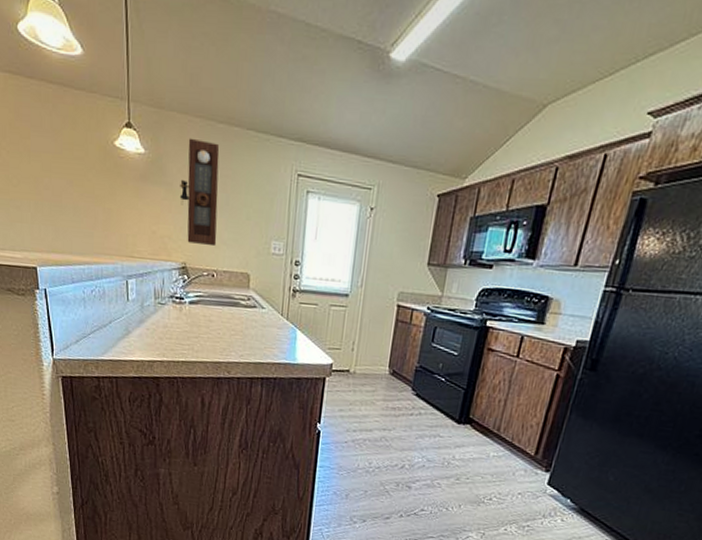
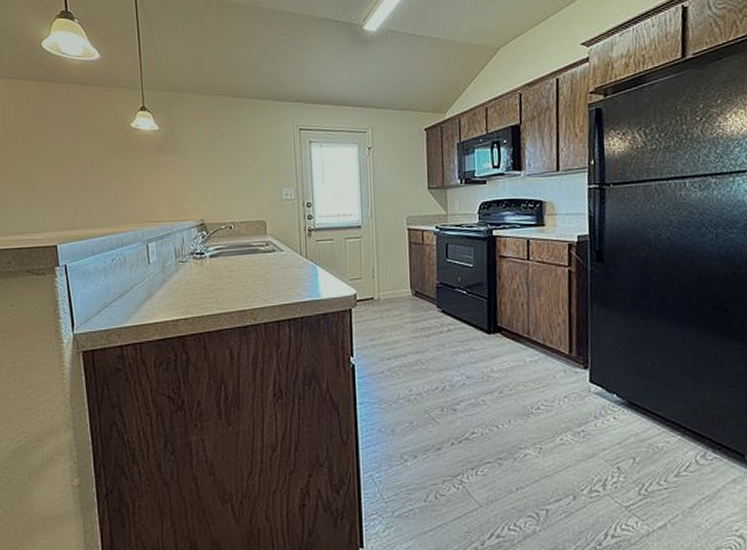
pendulum clock: present [179,138,220,247] -> none [193,111,232,201]

